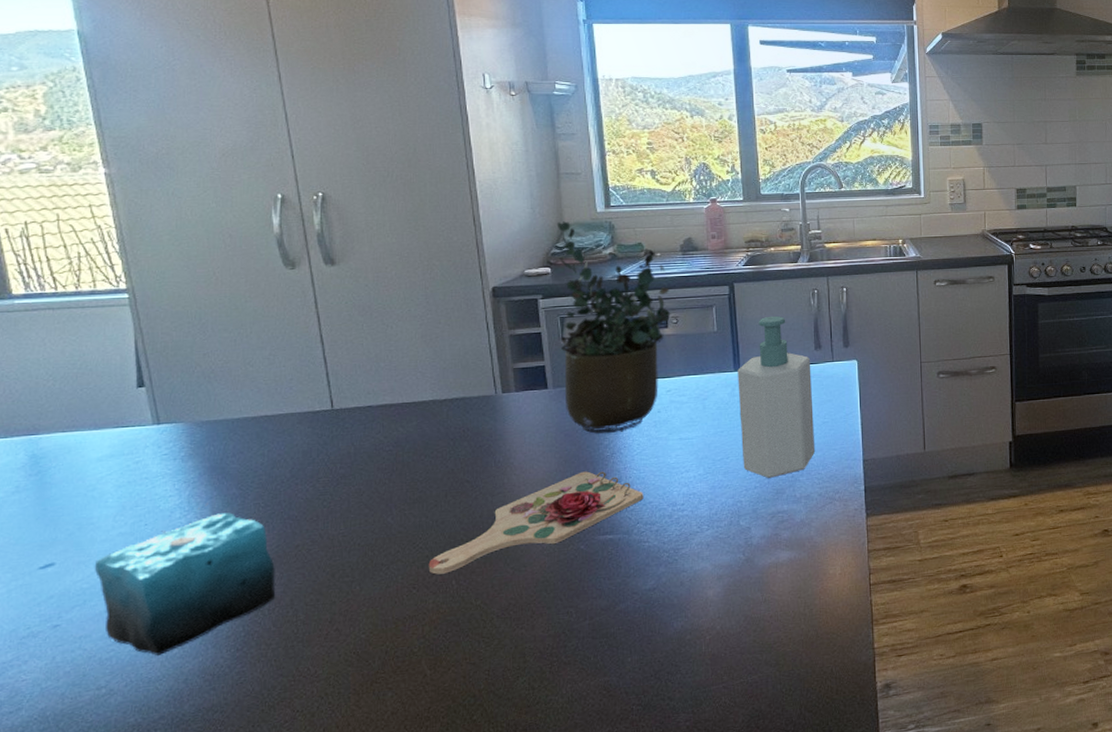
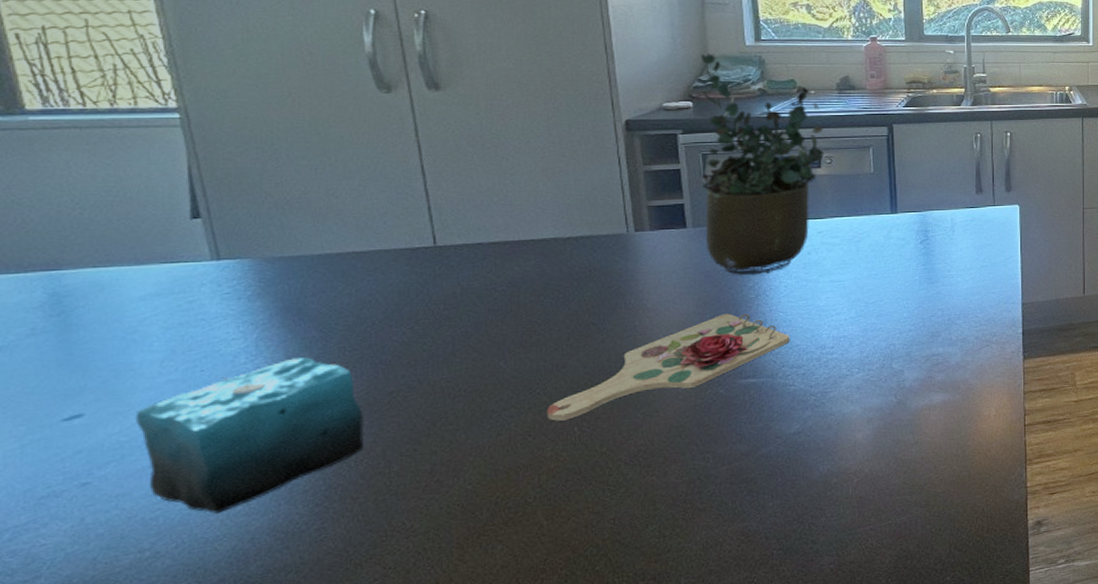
soap bottle: present [737,315,816,478] -> none [894,158,974,321]

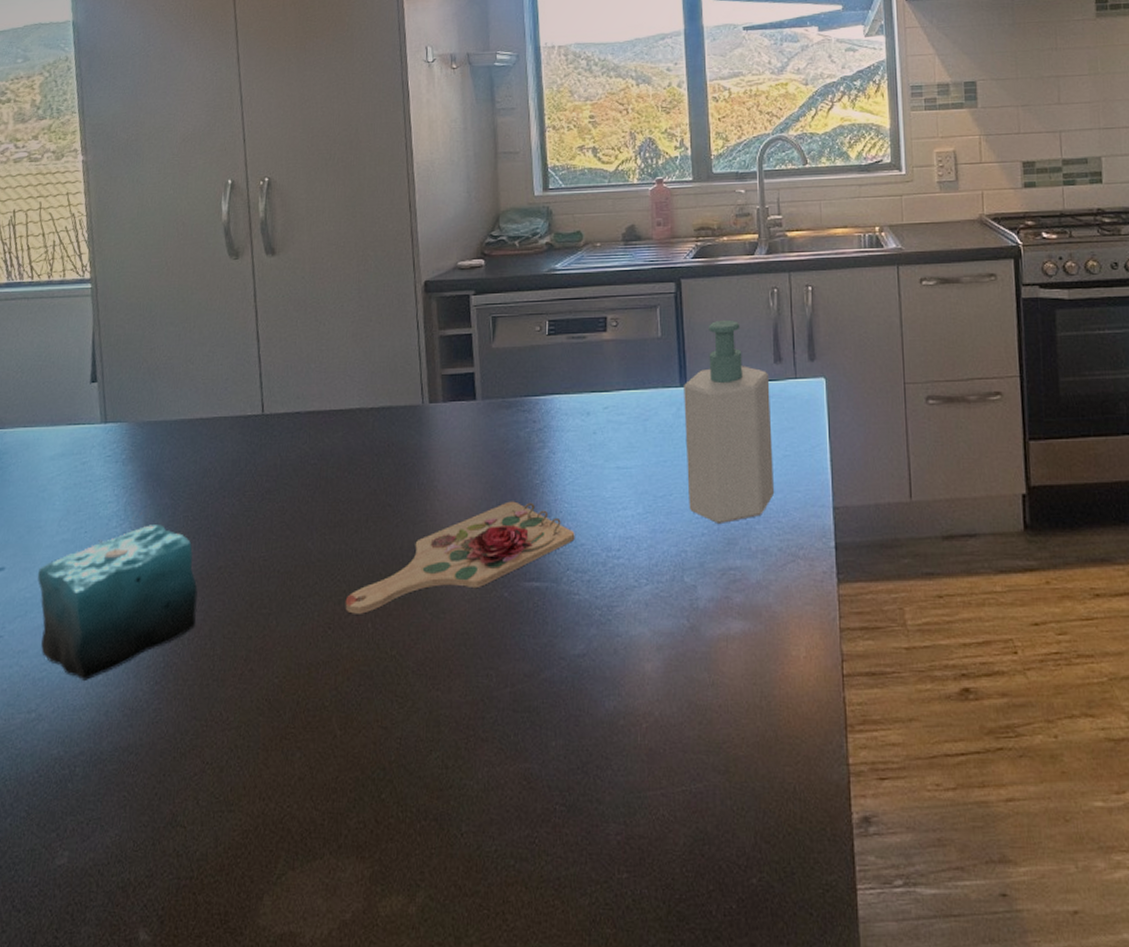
potted plant: present [700,53,825,276] -> none [491,206,610,457]
soap bottle: none [894,158,974,321] -> present [684,319,775,523]

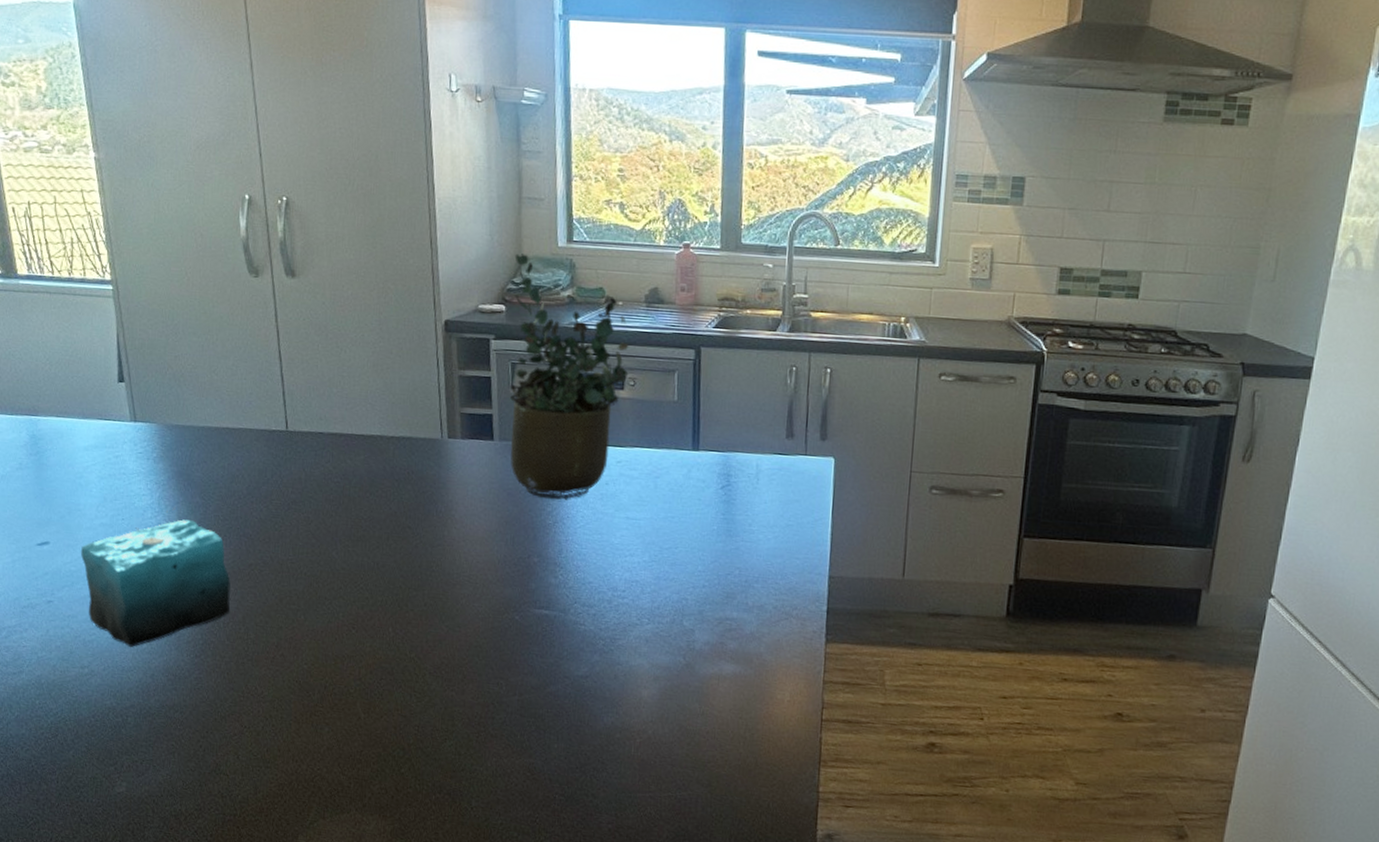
cutting board: present [345,501,575,614] -> none [367,536,584,620]
potted plant: none [491,206,610,457] -> present [510,253,629,500]
soap bottle: present [684,319,775,523] -> none [692,391,780,579]

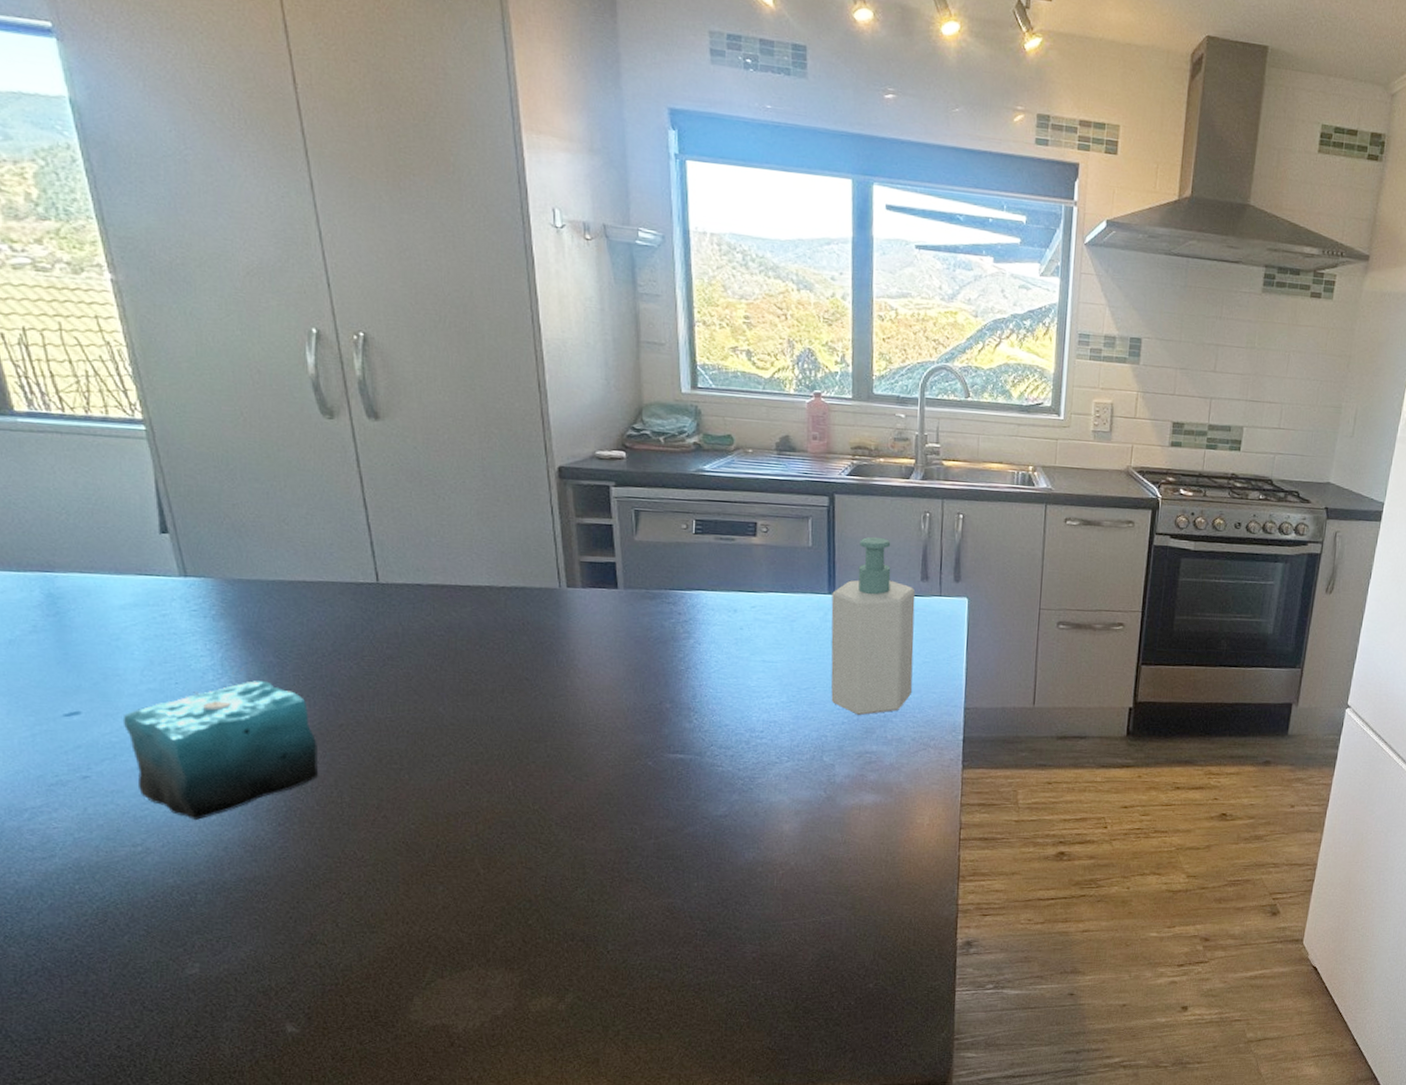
potted plant: present [510,253,629,500] -> none [634,399,761,646]
soap bottle: none [692,391,780,579] -> present [831,536,916,715]

